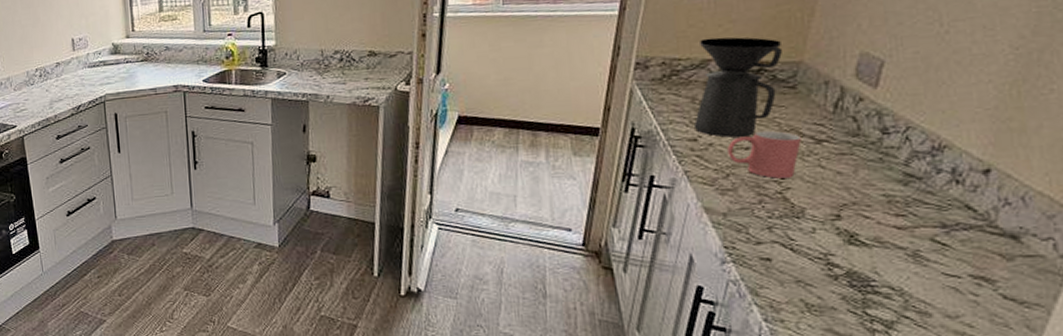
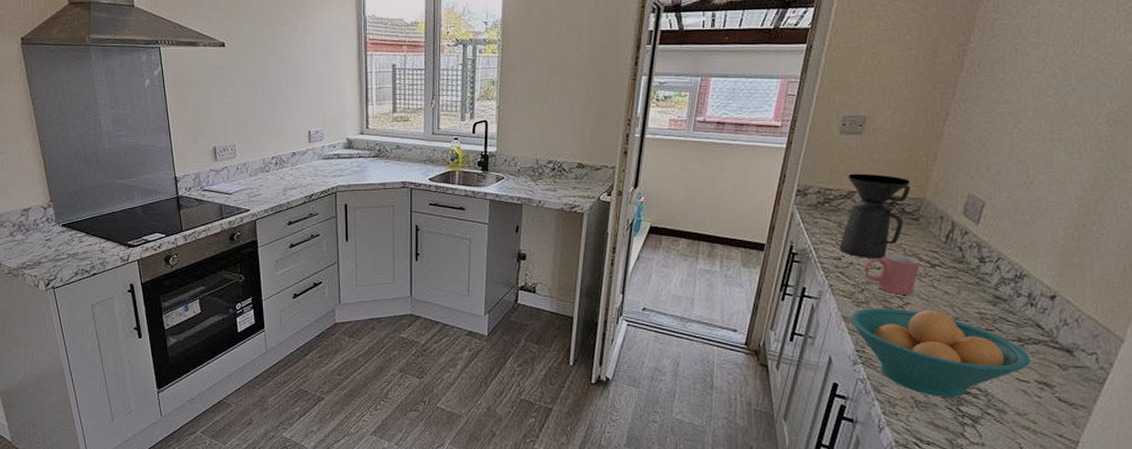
fruit bowl: none [713,194,960,299] -> present [850,308,1030,397]

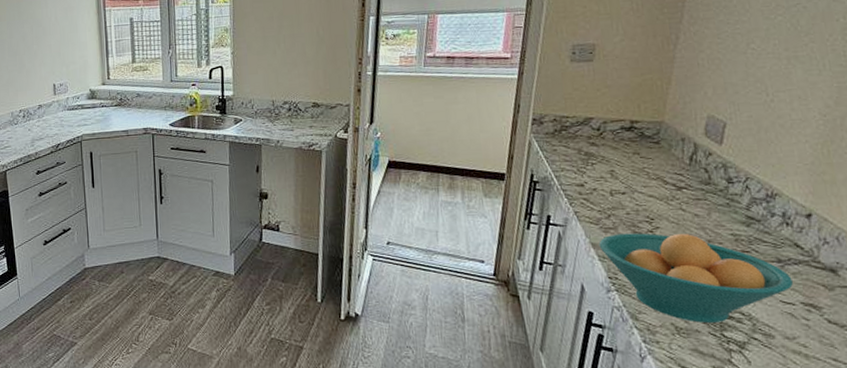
coffee maker: present [840,173,910,258] -> none [581,99,648,184]
mug: present [864,254,920,295] -> none [608,178,666,219]

